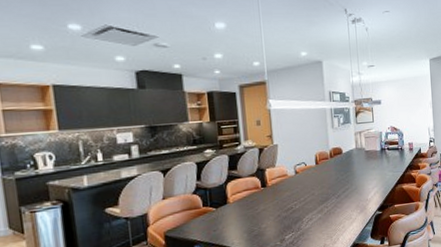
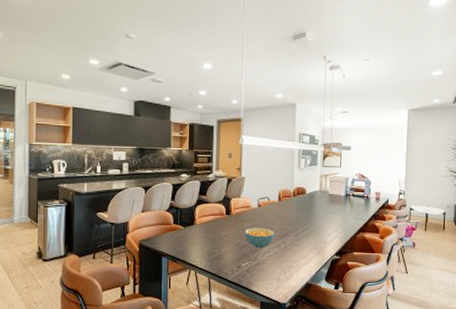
cereal bowl: none [284,195,316,218] -> present [244,228,275,249]

